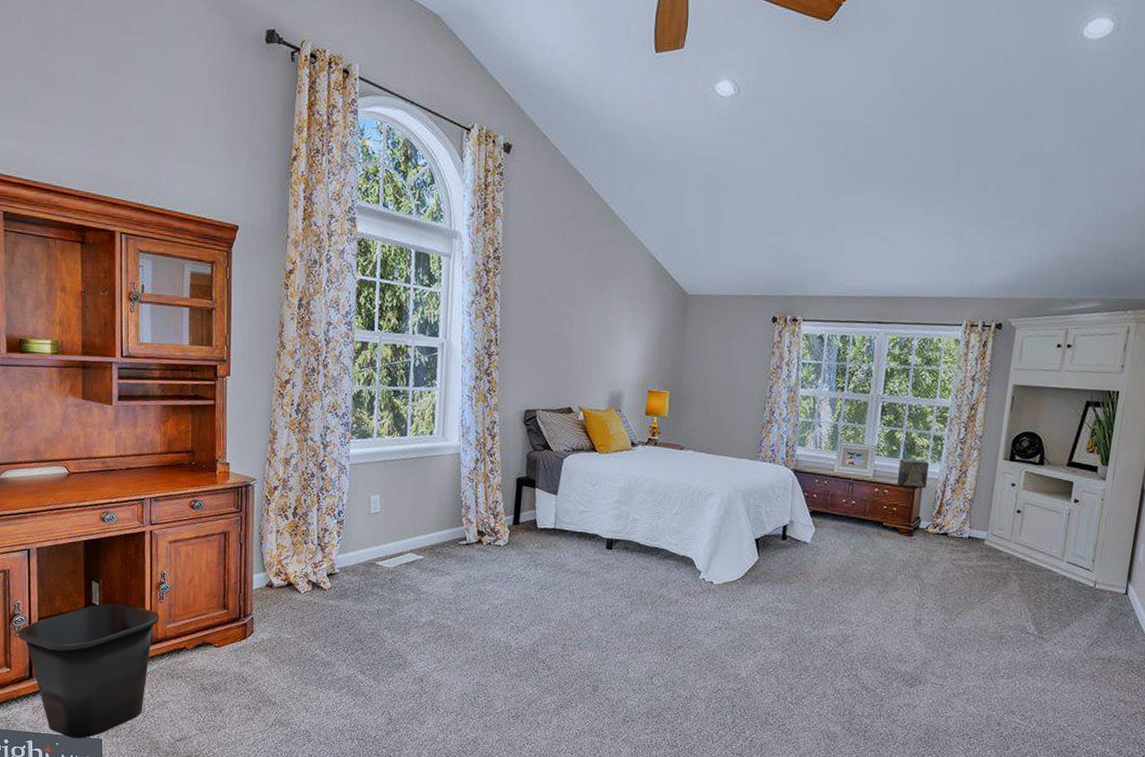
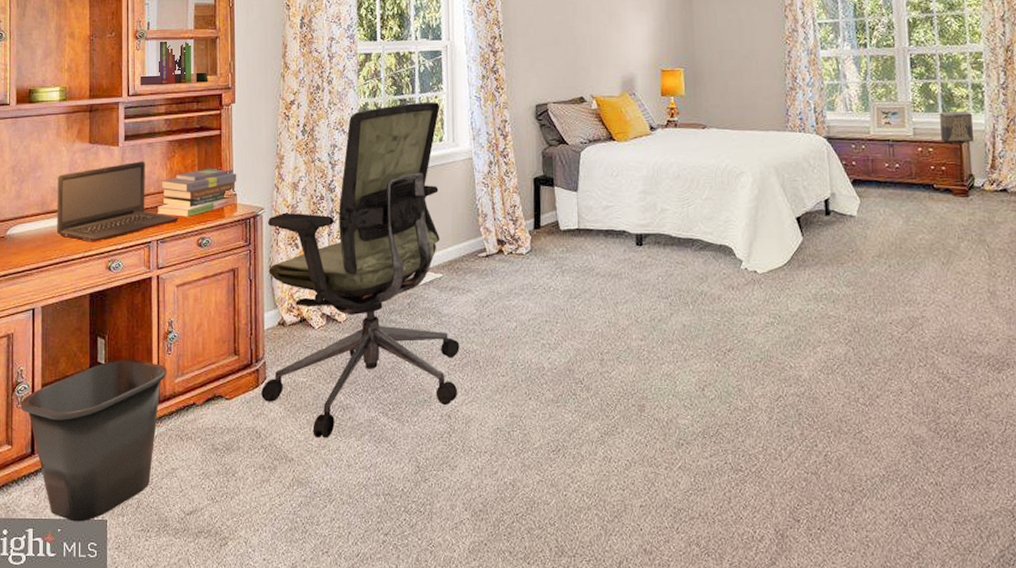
laptop: none [50,421,173,494] -> present [57,161,180,242]
books: none [133,307,204,353] -> present [139,42,208,86]
books: none [151,435,230,480] -> present [158,167,237,217]
office chair: none [248,395,435,689] -> present [261,101,460,439]

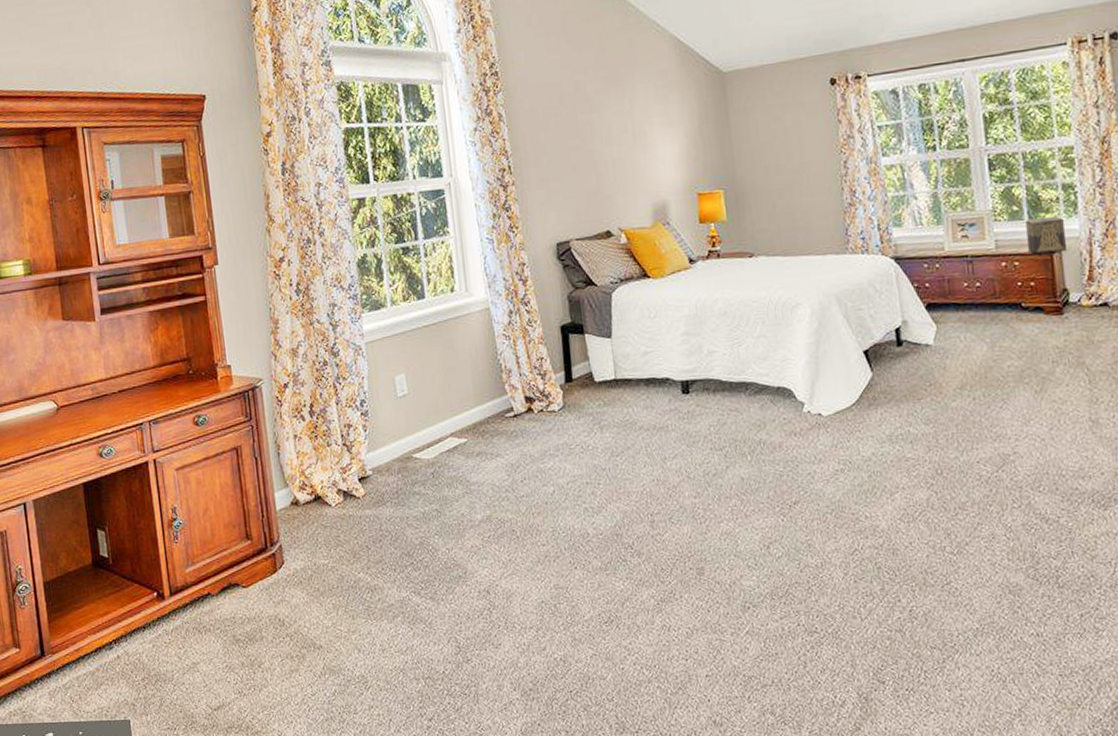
waste bin: present [20,360,167,522] -> none [23,550,177,724]
laptop: present [57,161,180,242] -> none [32,335,171,428]
books: present [139,42,208,86] -> none [109,200,186,253]
books: present [158,167,237,217] -> none [146,337,232,394]
office chair: present [261,101,460,439] -> none [267,248,496,623]

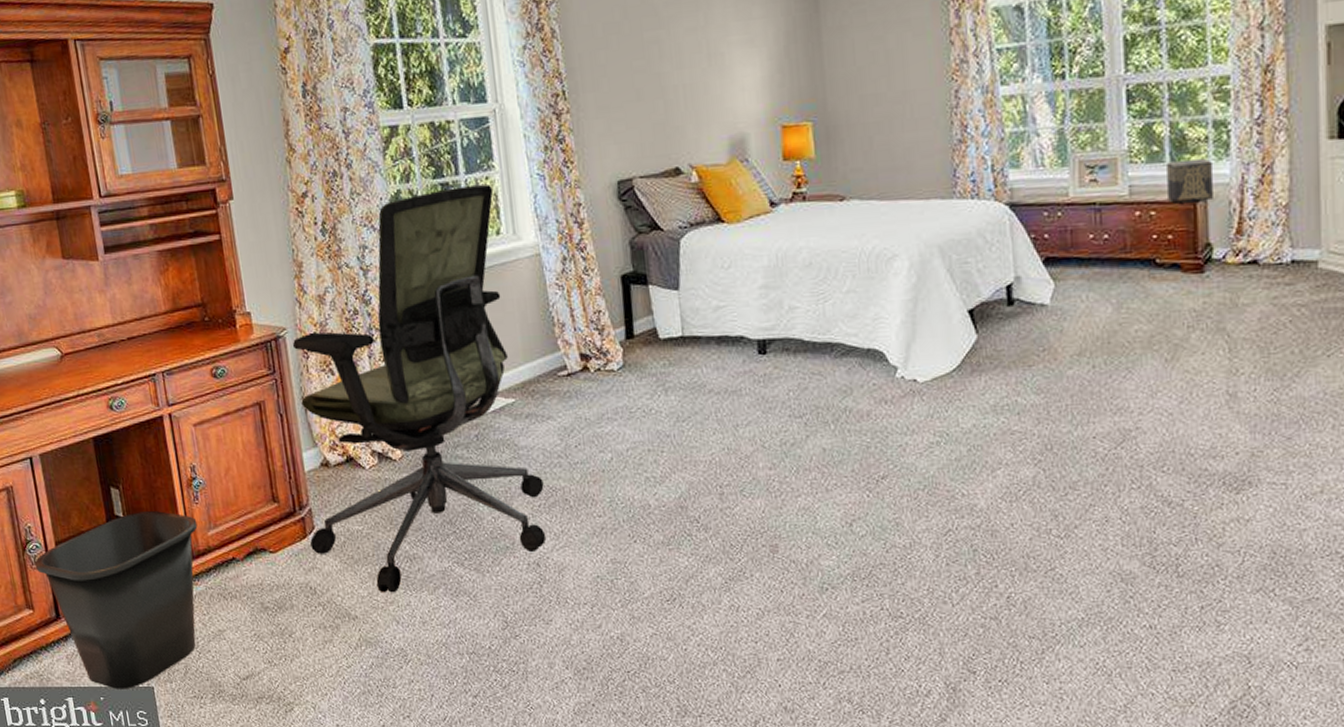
waste bin: none [23,550,177,724] -> present [34,511,198,689]
office chair: none [267,248,496,623] -> present [292,184,547,593]

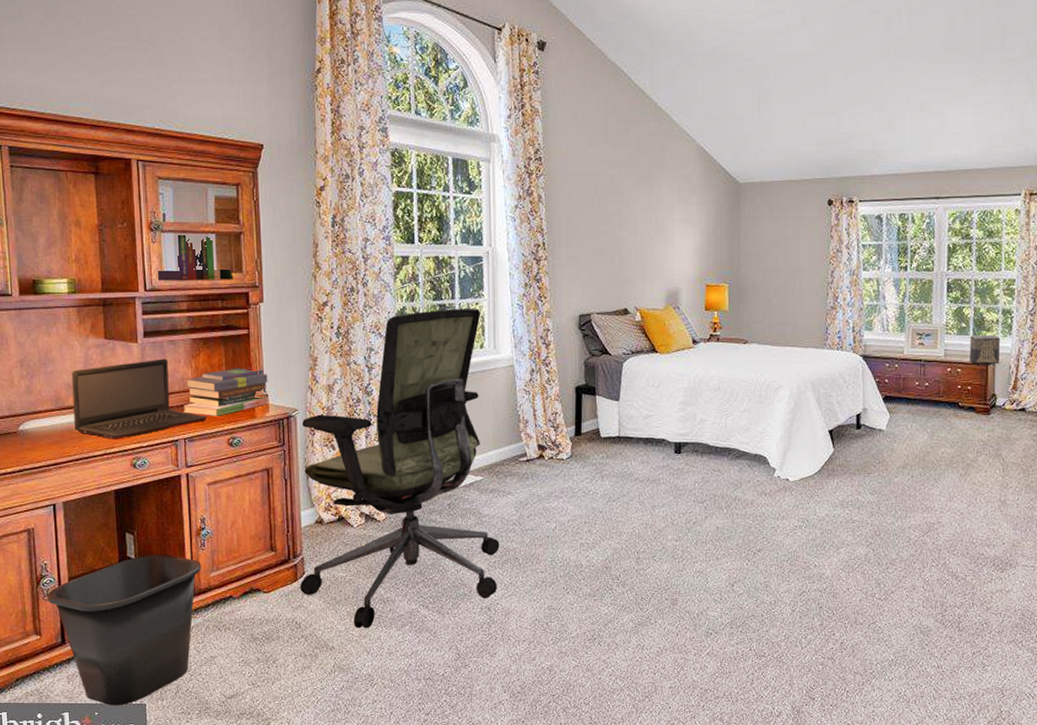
laptop: none [31,277,186,378] -> present [71,358,208,439]
books: none [110,124,197,184] -> present [157,235,233,281]
books: none [156,280,253,343] -> present [184,367,269,416]

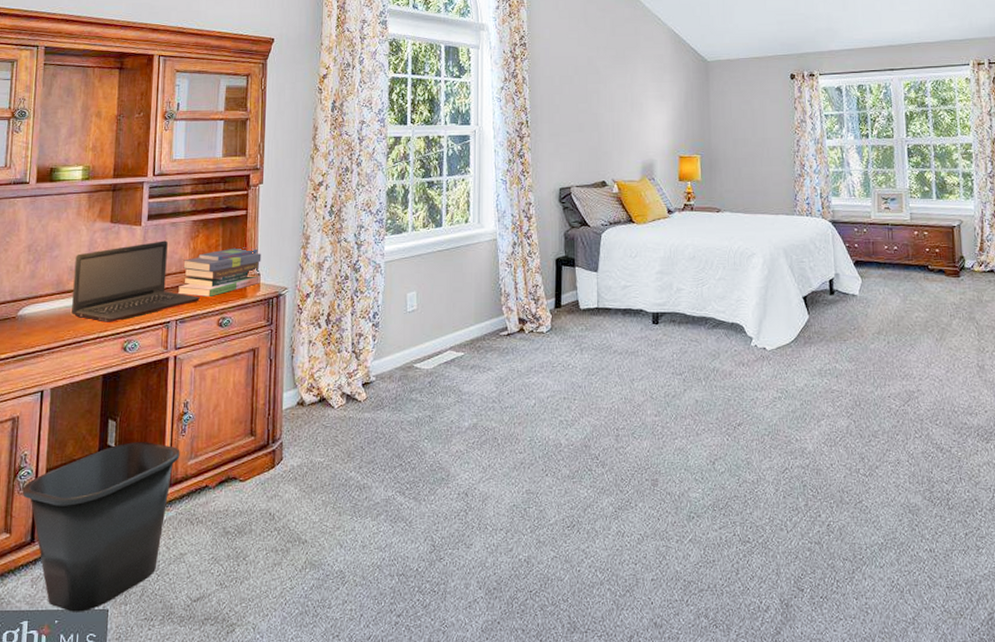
books: present [157,235,233,281] -> none [166,123,237,166]
office chair: present [300,307,500,629] -> none [277,184,479,519]
decorative box: present [970,334,1000,365] -> none [934,197,964,227]

